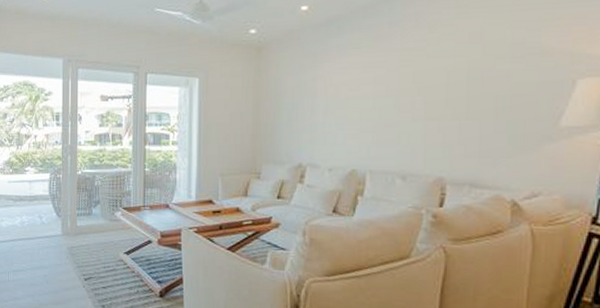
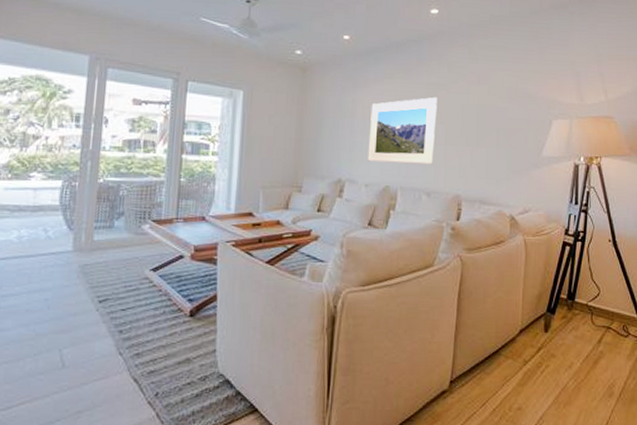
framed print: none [331,64,415,144] -> present [367,96,437,165]

